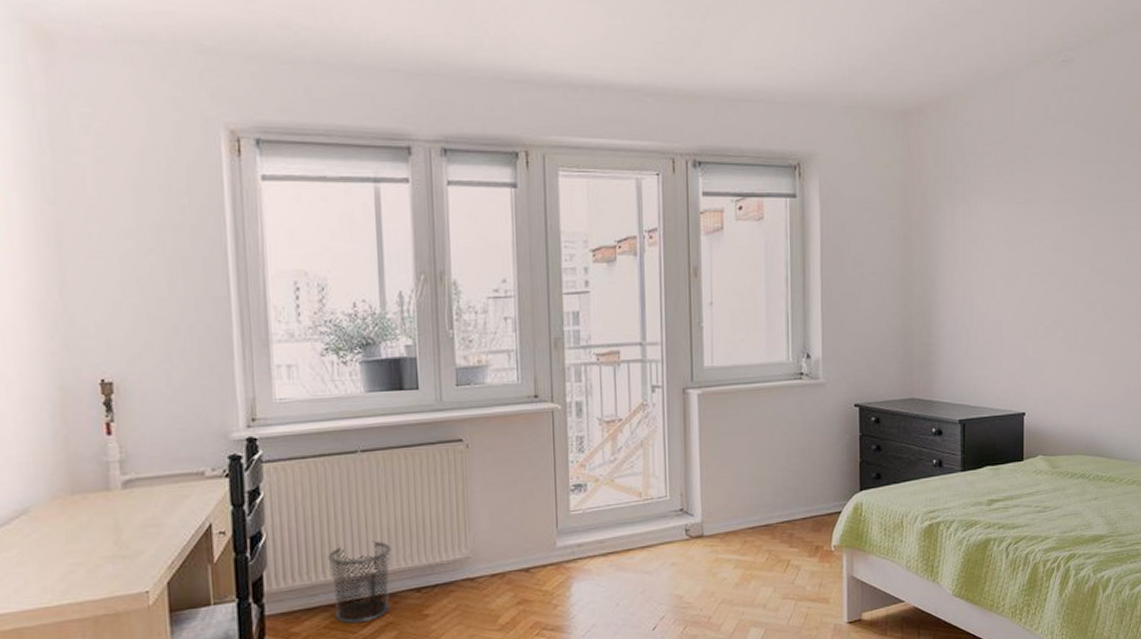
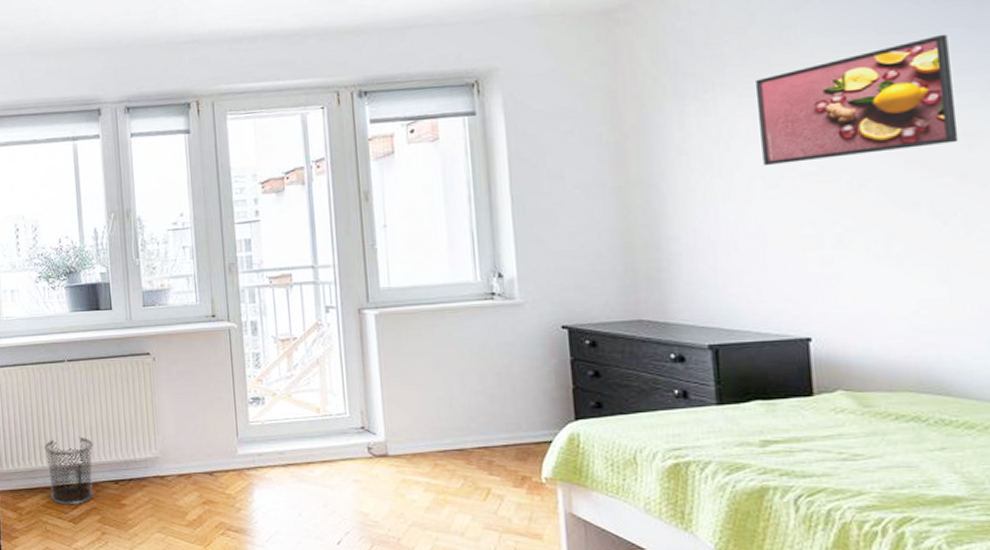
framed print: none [1005,167,1122,265] -> present [756,34,959,165]

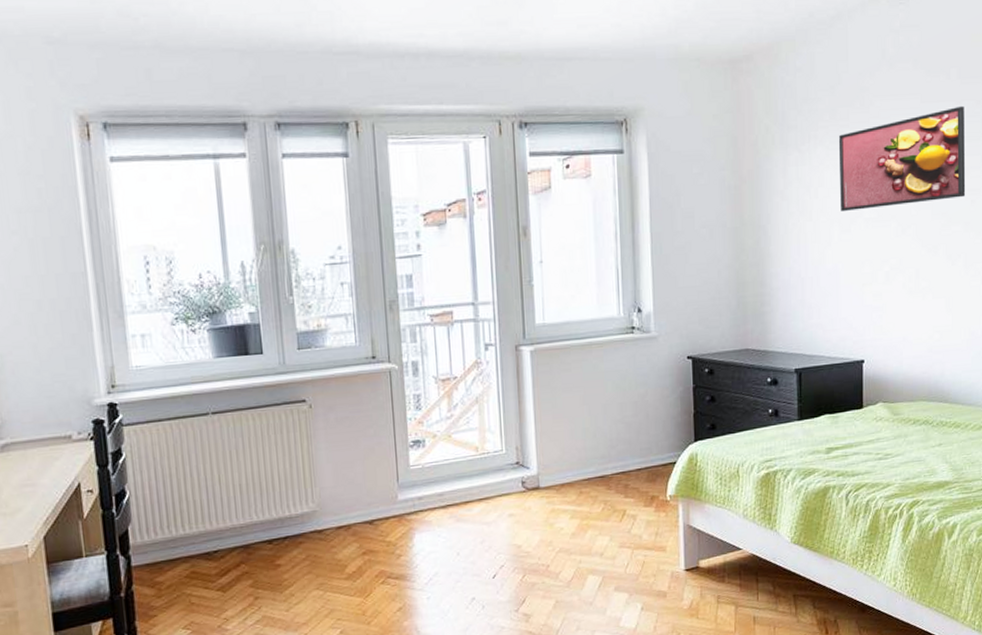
waste bin: present [44,436,94,505] -> none [186,497,244,574]

